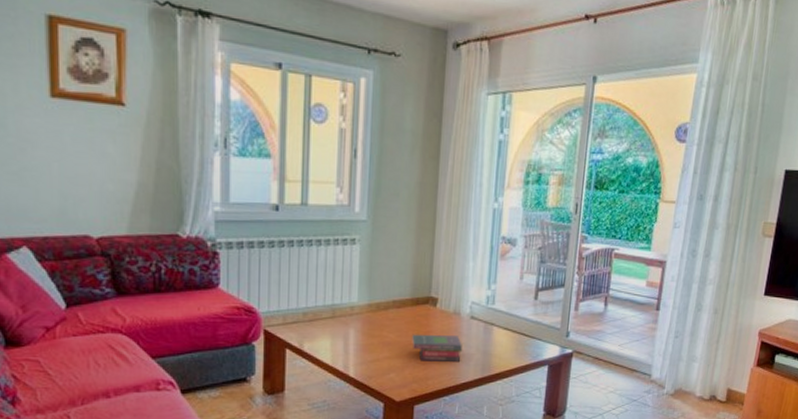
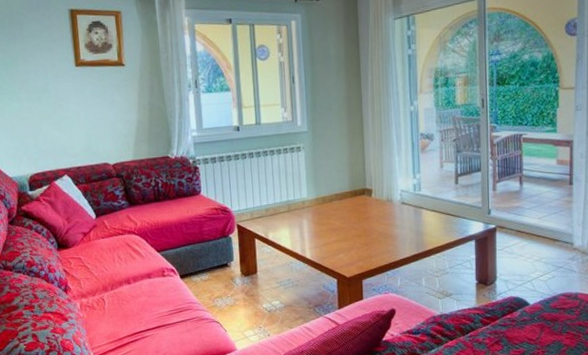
books: present [412,334,463,363] -> none [354,219,399,243]

